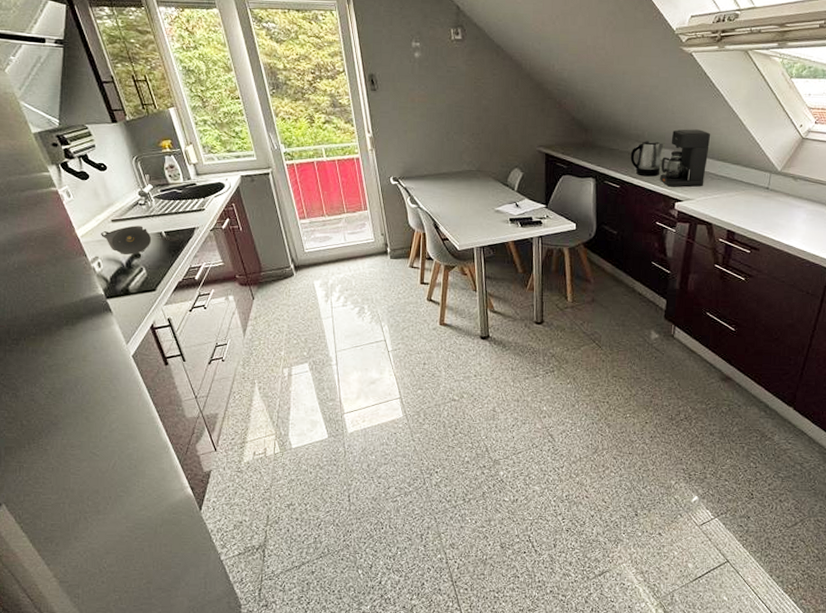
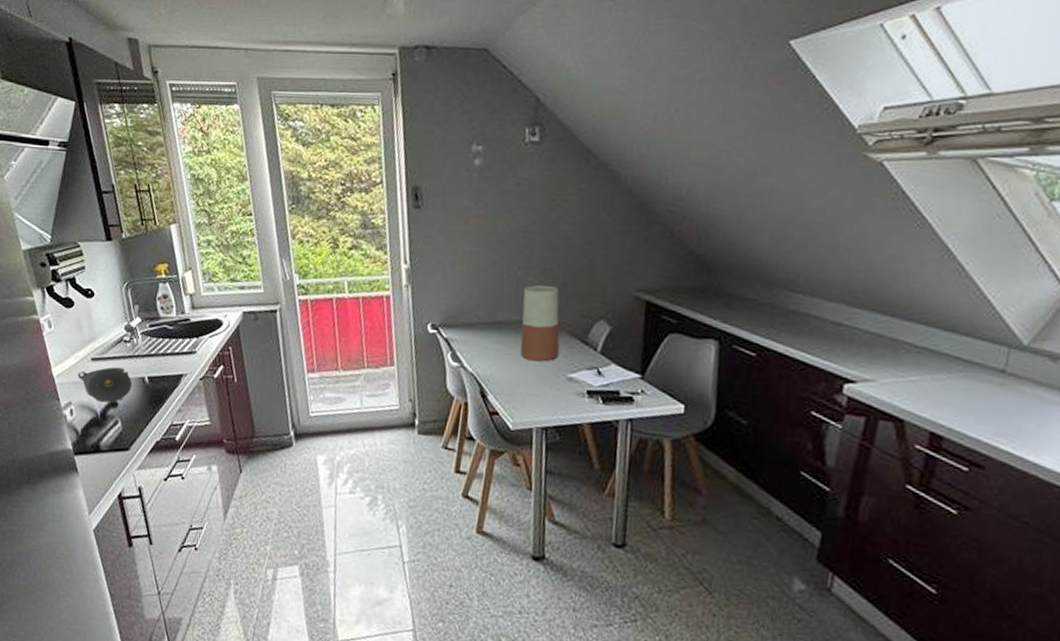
vase: none [459,145,489,200] -> present [520,285,560,362]
kettle: present [630,140,664,177] -> none [774,288,830,343]
coffee maker: present [660,129,711,188] -> none [821,273,909,363]

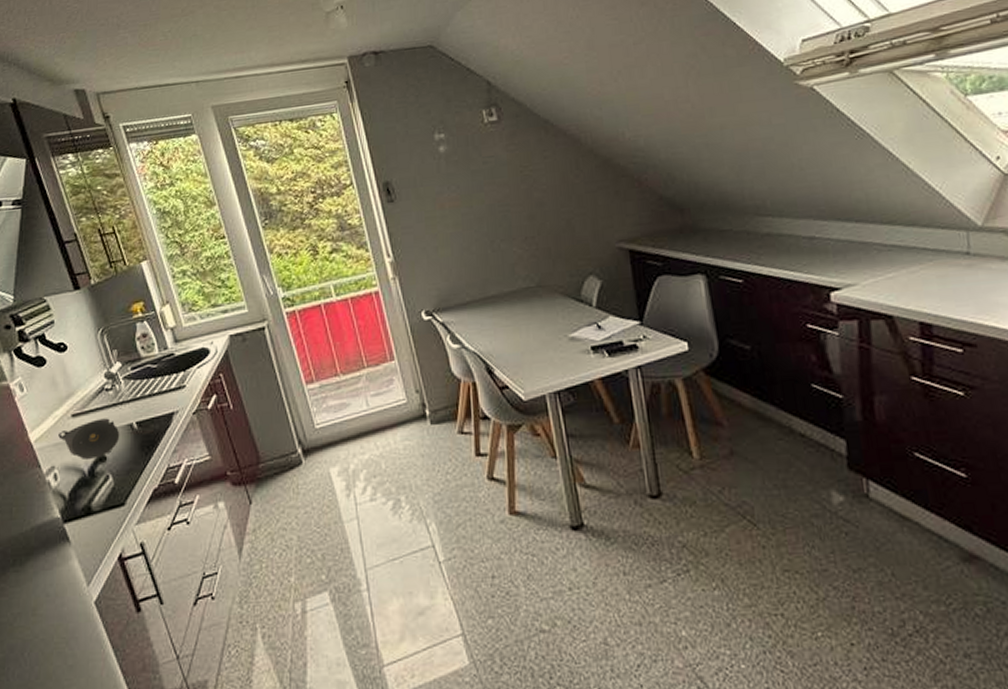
vase: present [520,285,560,362] -> none [509,252,557,329]

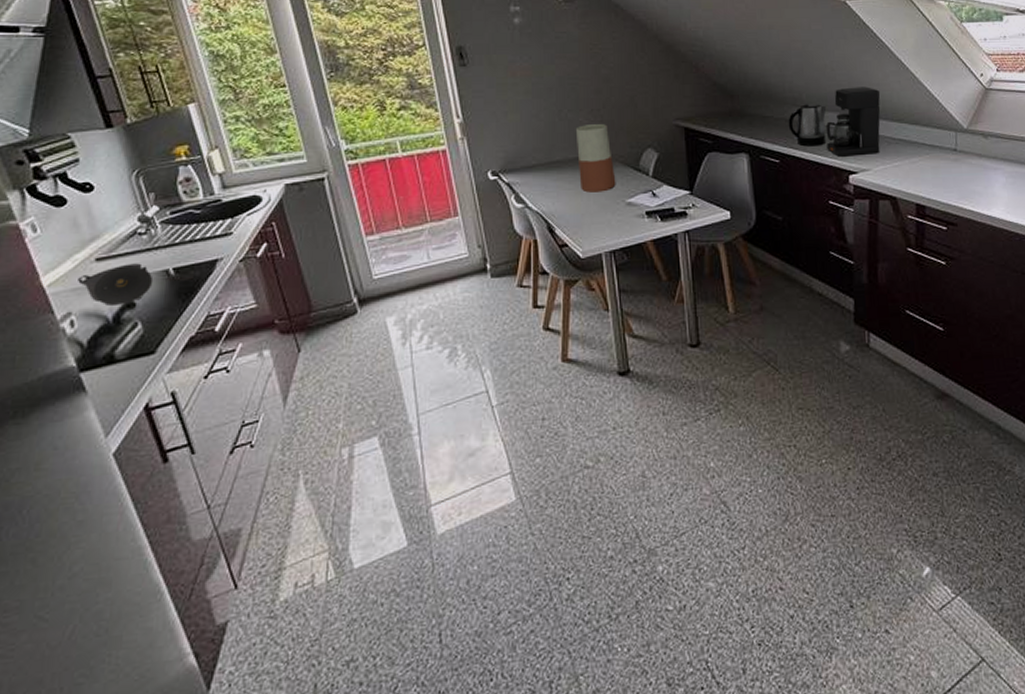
vase: none [509,252,557,329] -> present [575,123,616,193]
kettle: none [750,209,799,262] -> present [788,103,827,147]
coffee maker: none [797,185,869,272] -> present [825,87,881,157]

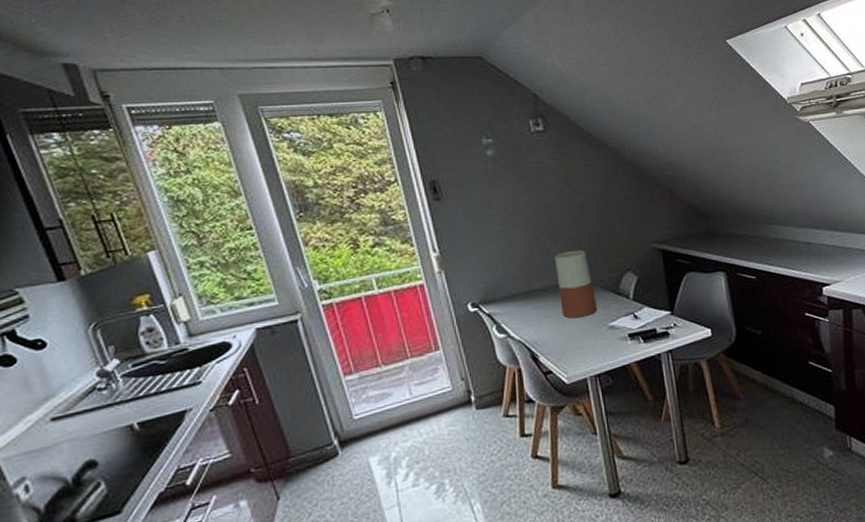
cooking pot: present [78,263,154,305] -> none [32,420,117,467]
kettle: present [788,103,827,147] -> none [761,219,799,262]
coffee maker: present [825,87,881,157] -> none [797,202,850,270]

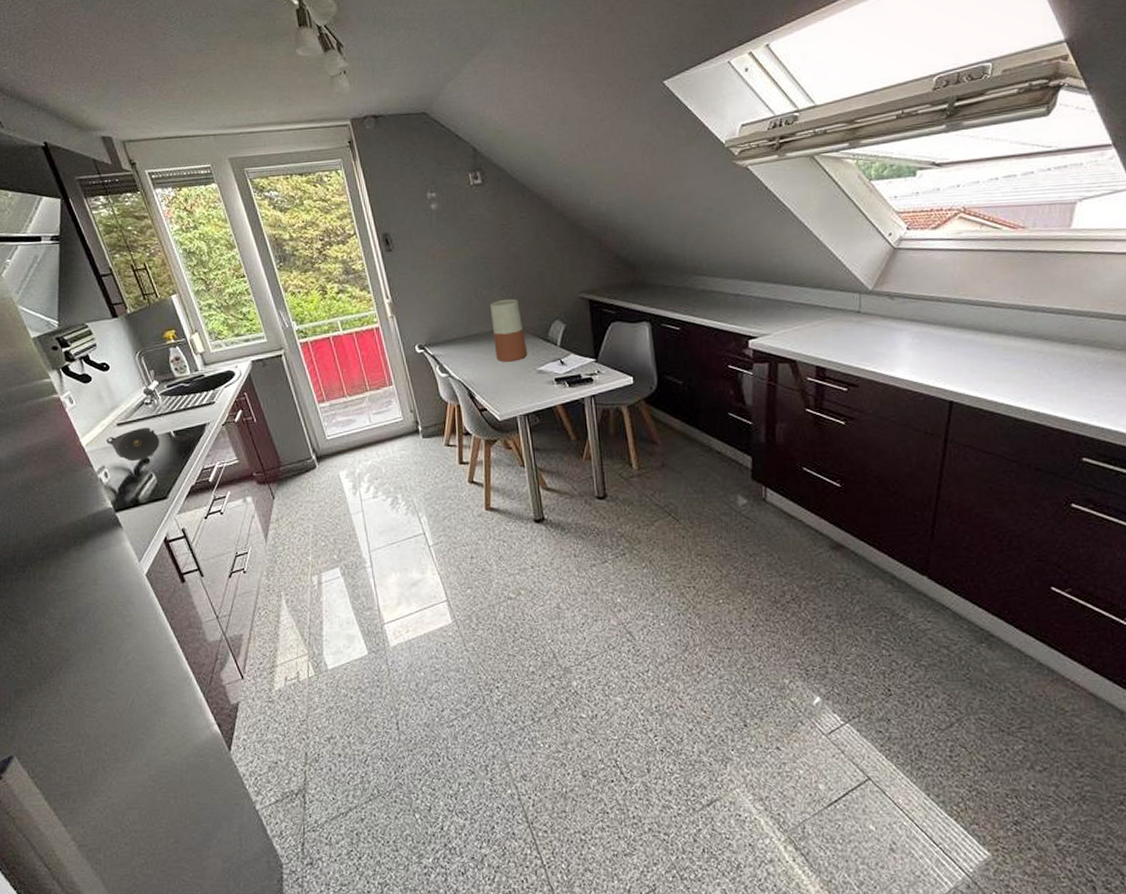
cooking pot: none [32,420,117,467] -> present [106,427,160,461]

